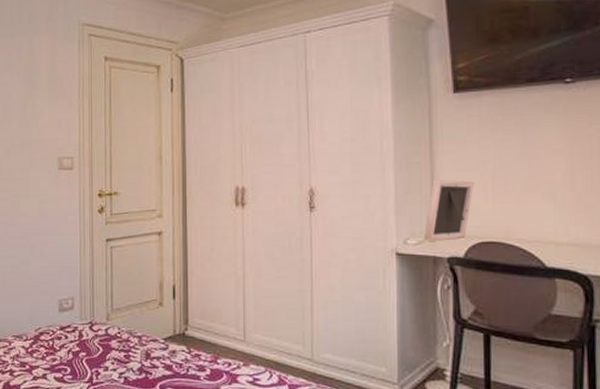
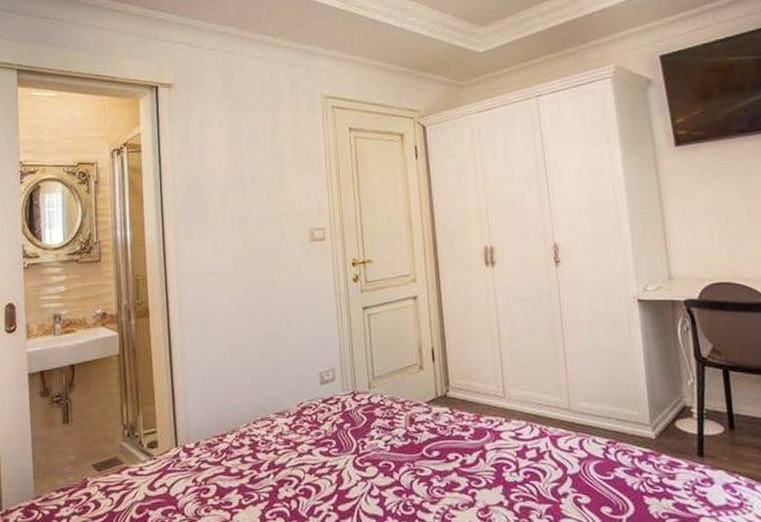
picture frame: present [423,180,475,241] -> none [661,227,702,286]

